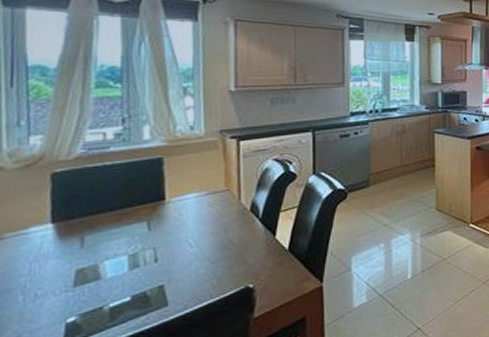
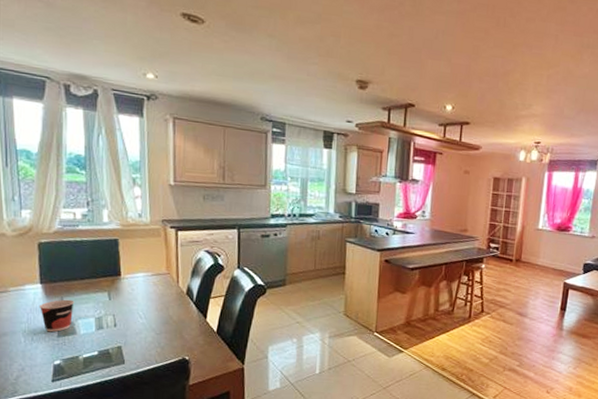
cup: none [49,237,100,283] -> present [40,299,74,332]

